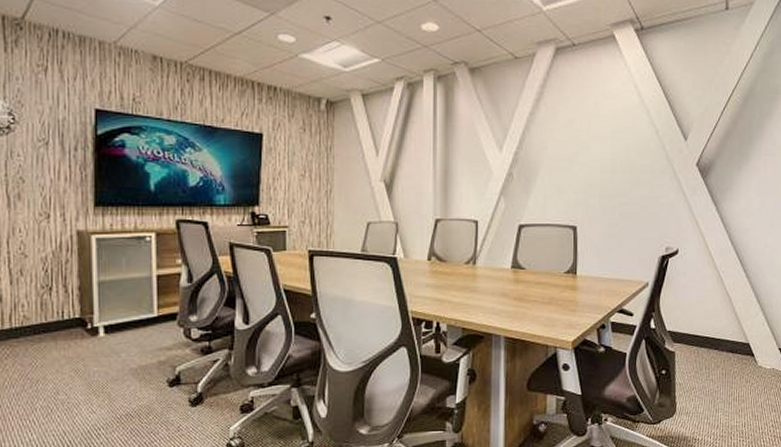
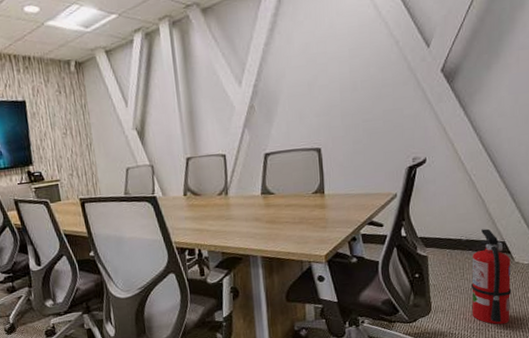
fire extinguisher: none [707,328,755,433] -> present [460,228,512,325]

